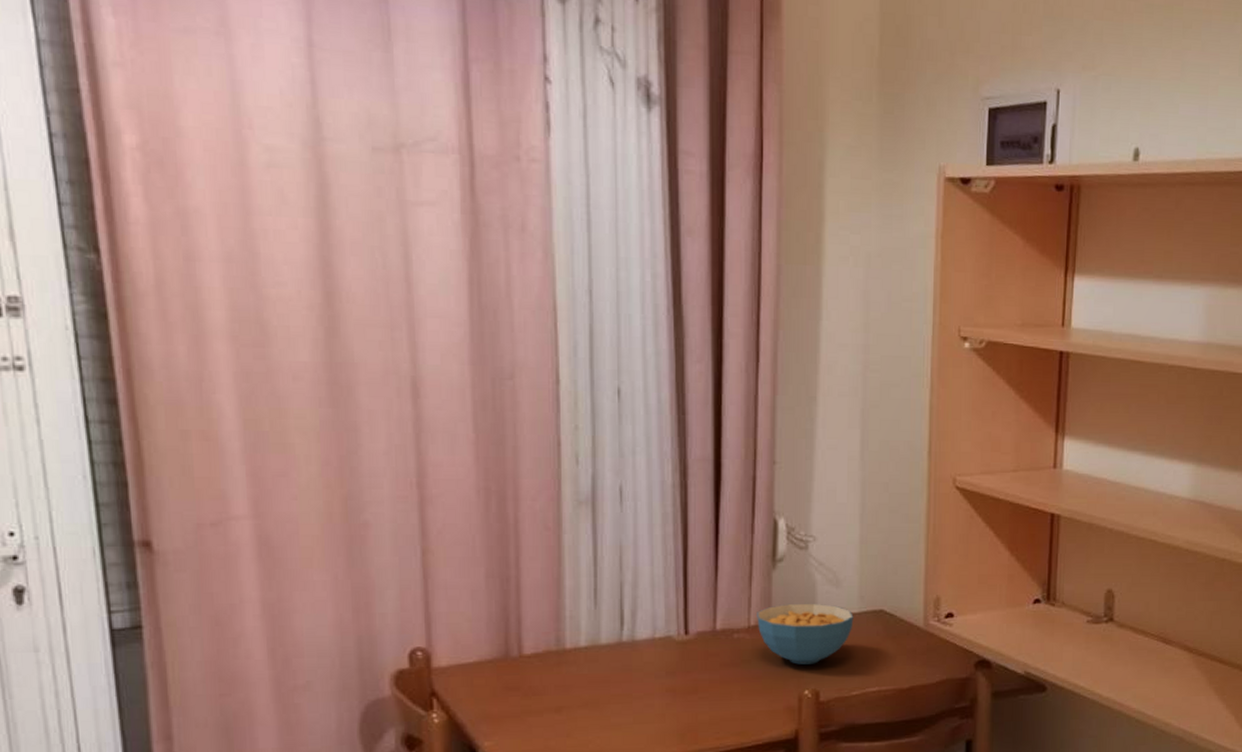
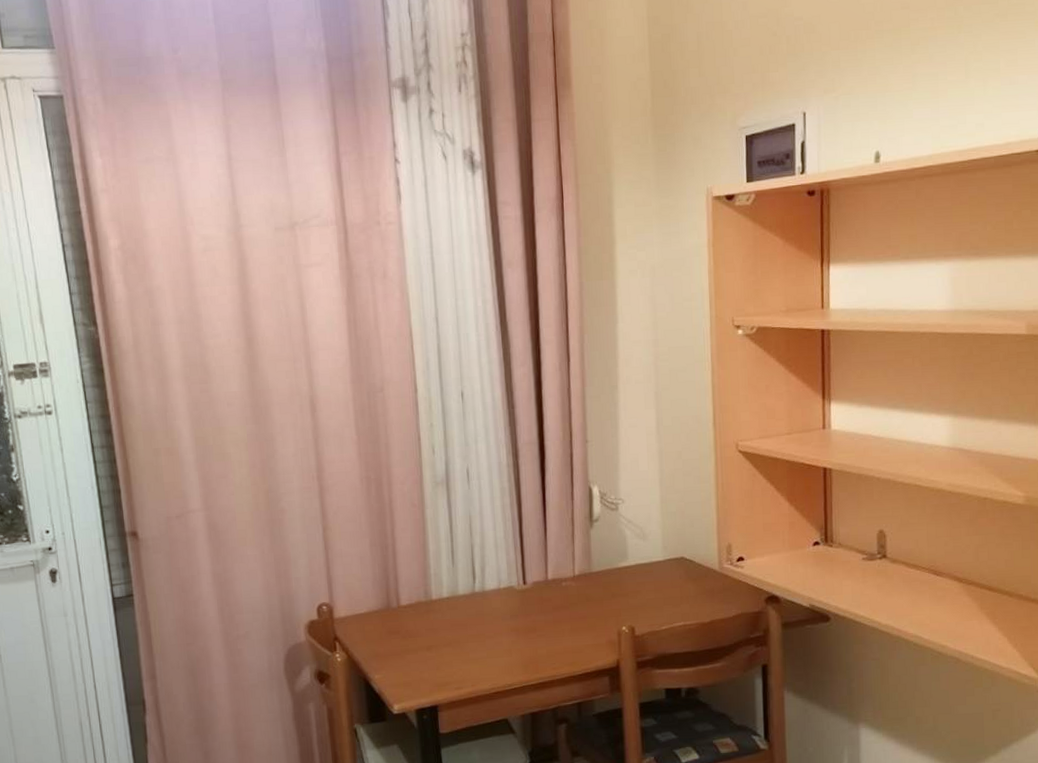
cereal bowl: present [757,603,854,665] -> none [580,554,659,606]

